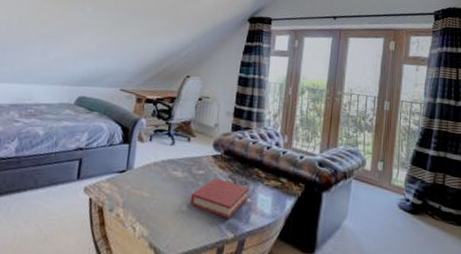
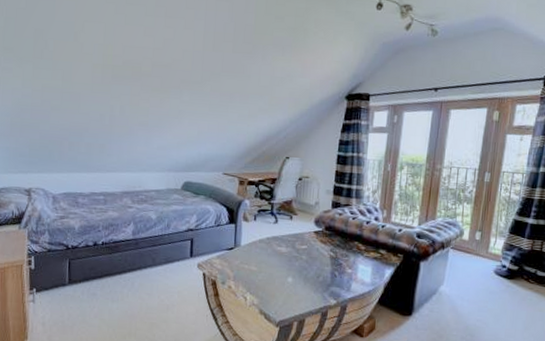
hardback book: present [191,178,250,219] -> none [295,252,350,287]

